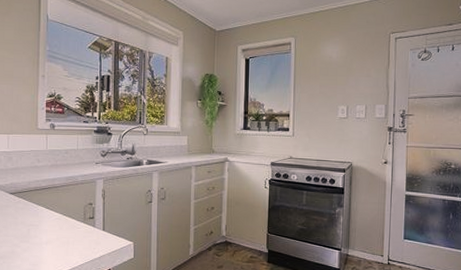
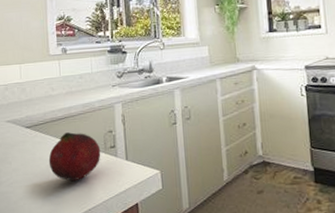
fruit: none [30,201,80,246] -> present [48,132,101,182]

